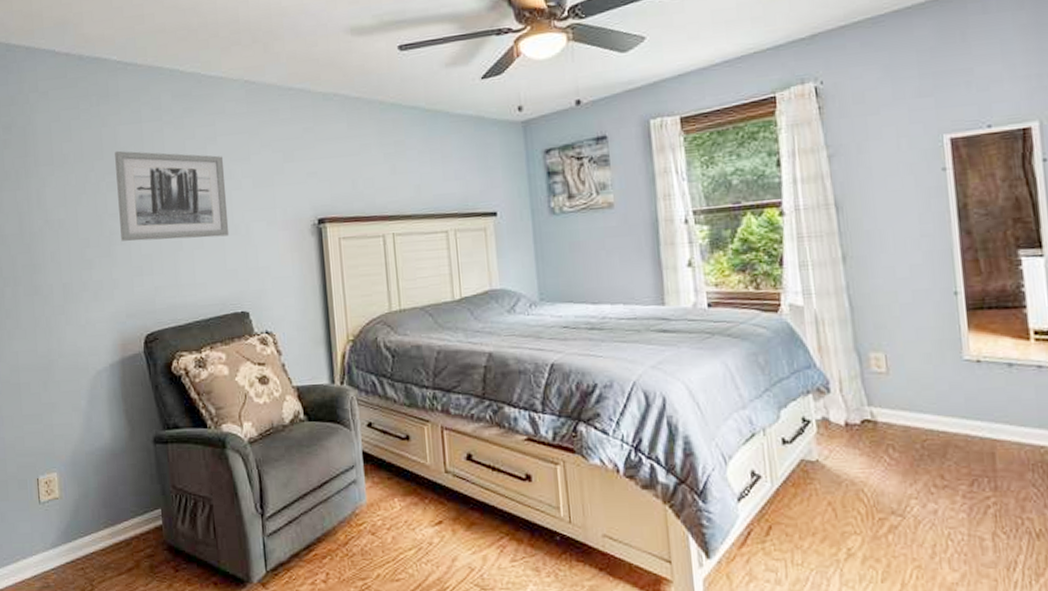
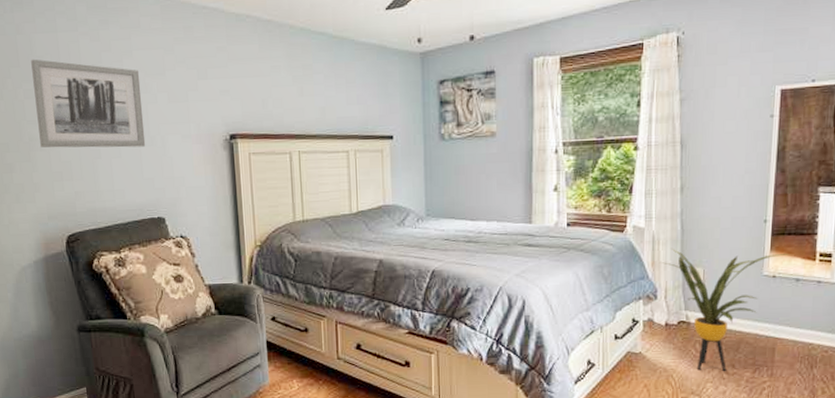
house plant: none [828,329,995,485] -> present [660,248,790,372]

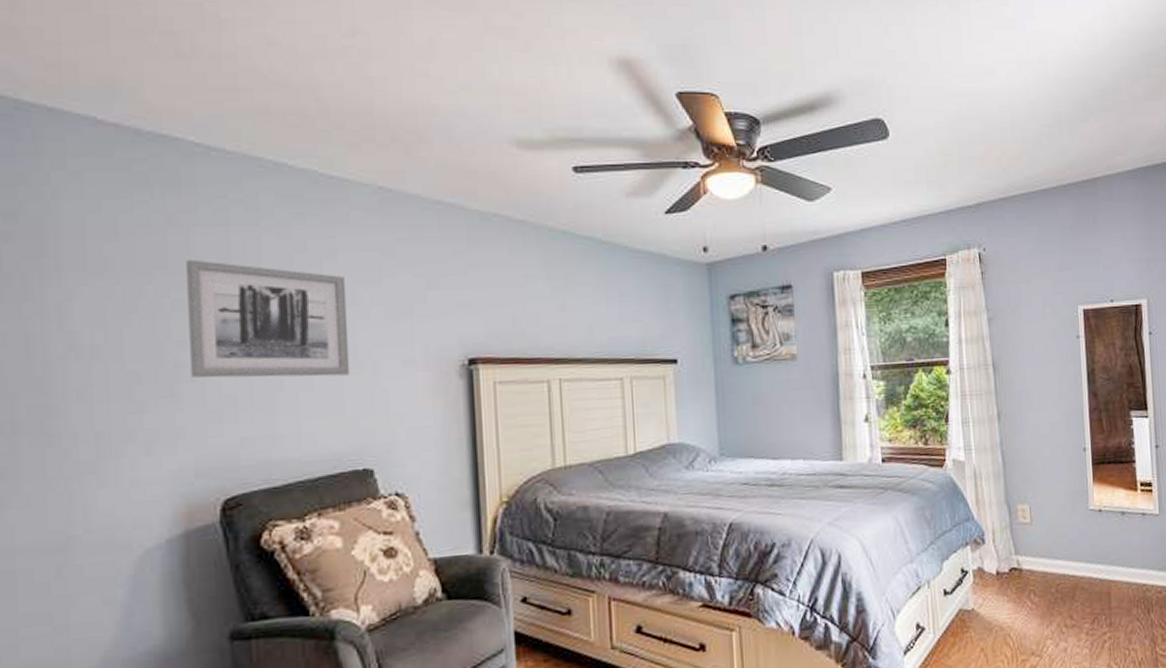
house plant: present [660,248,790,372] -> none [984,483,1112,625]

